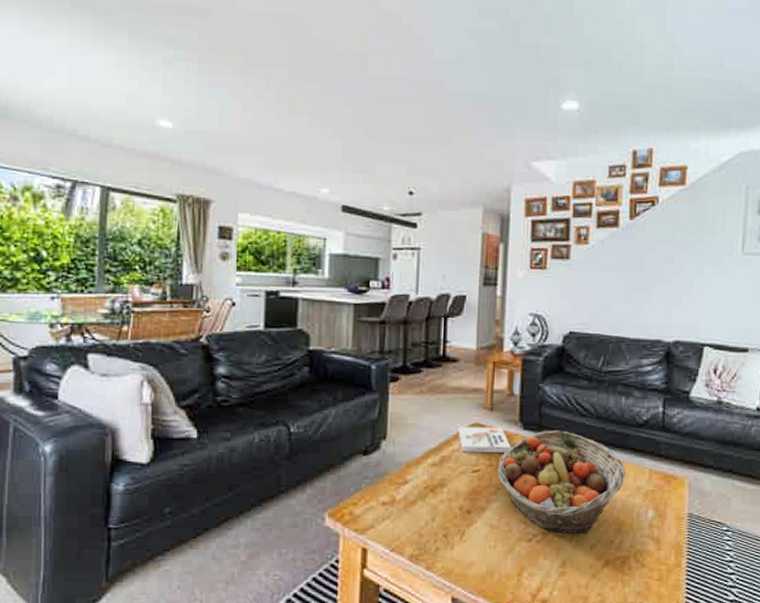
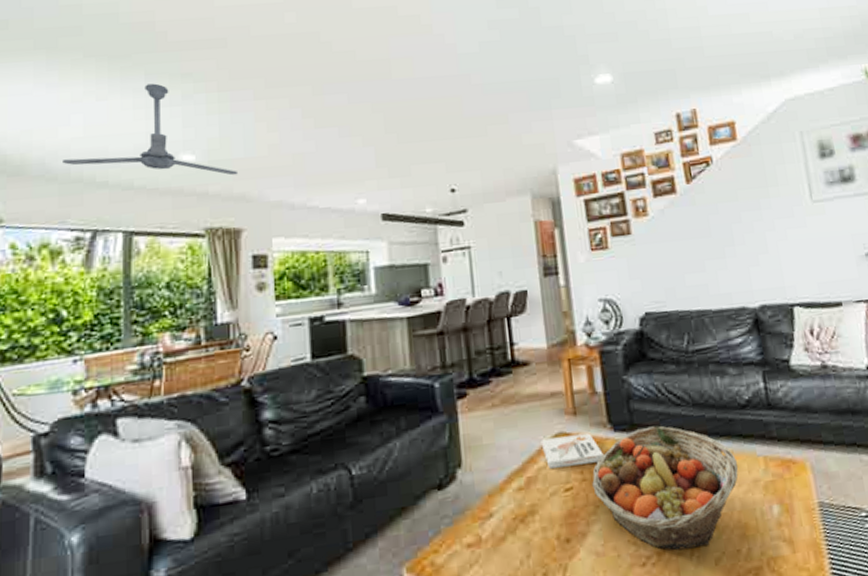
ceiling fan: none [47,44,212,148] -> present [63,83,239,176]

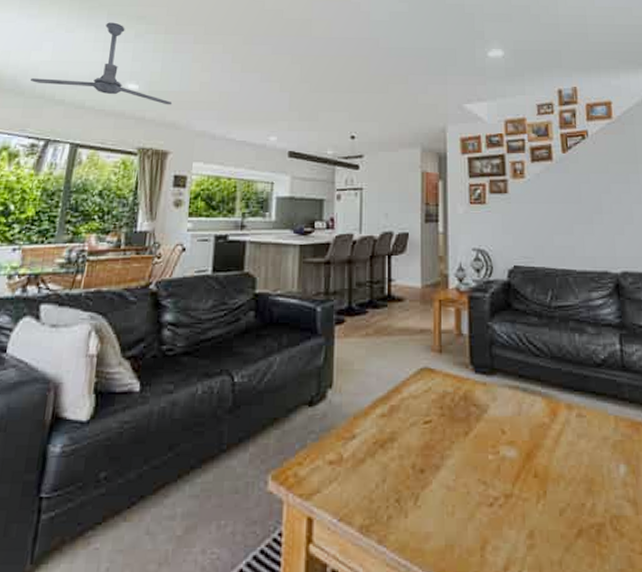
book: present [540,433,604,469] -> none [406,371,463,400]
fruit basket: present [592,425,739,551] -> none [450,373,590,496]

